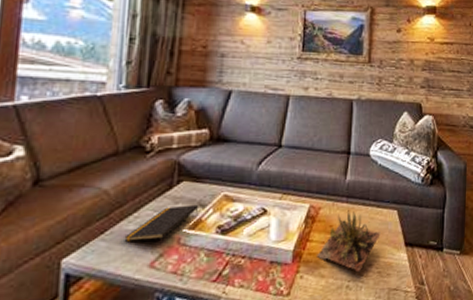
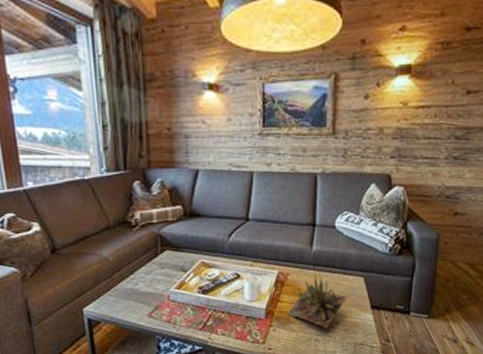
notepad: present [124,204,199,241] -> none [126,269,182,297]

